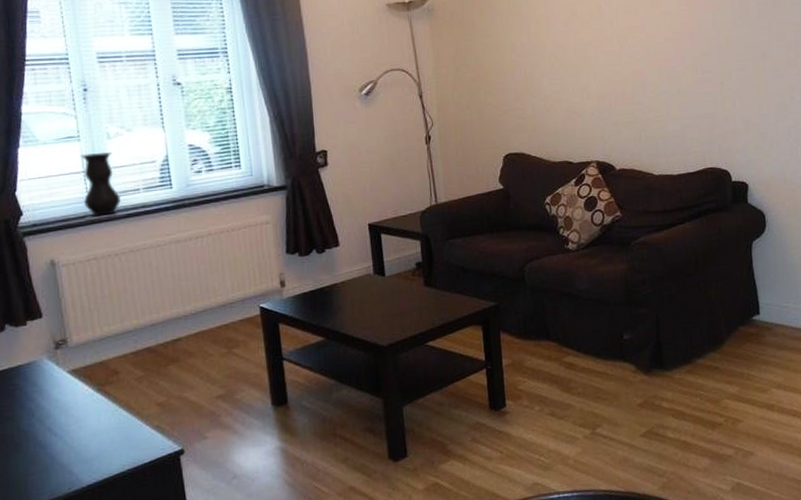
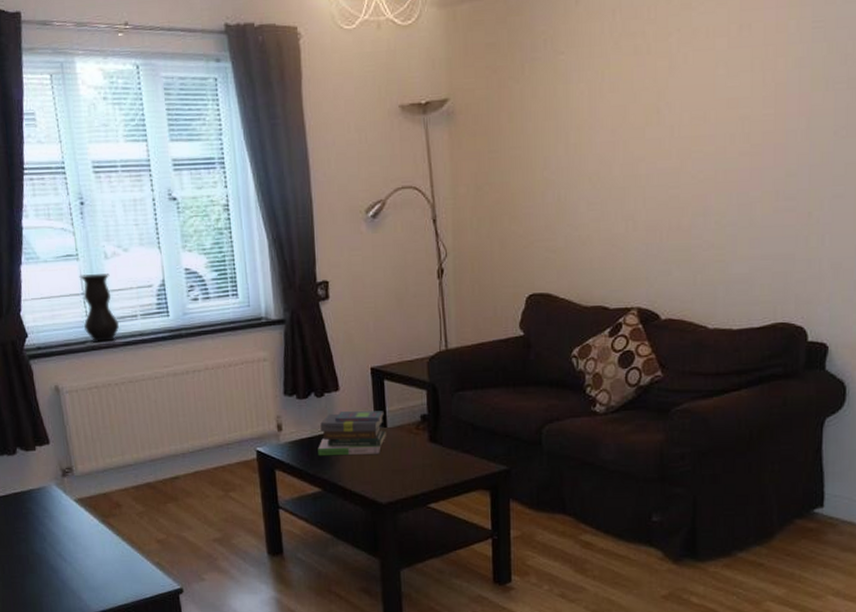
books: none [320,261,385,308] -> present [318,411,386,457]

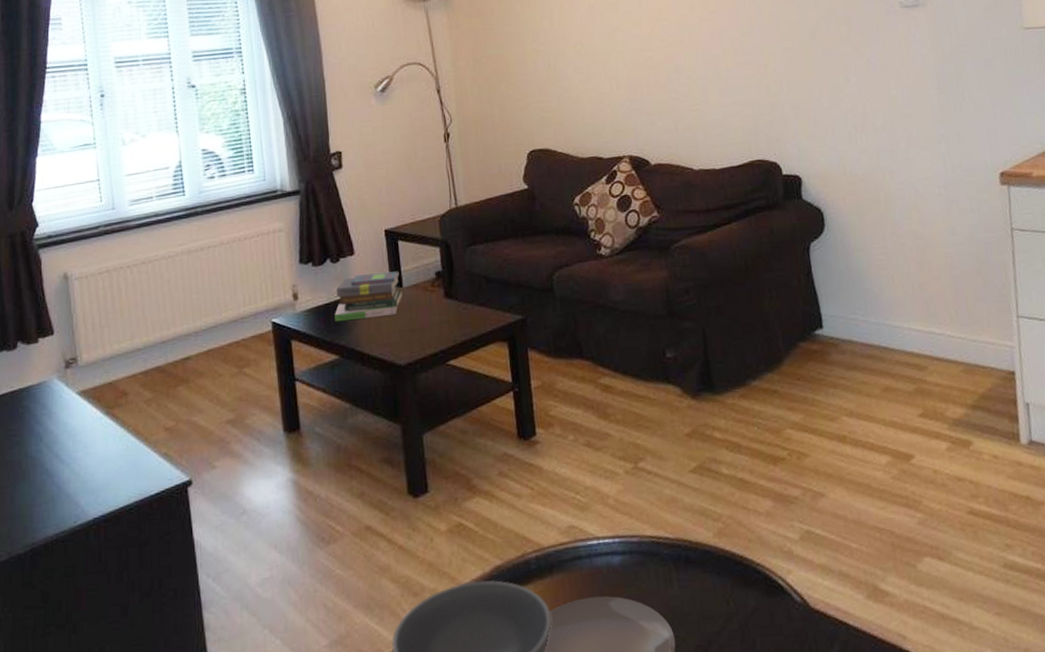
vase: present [79,273,119,343] -> none [95,159,134,226]

